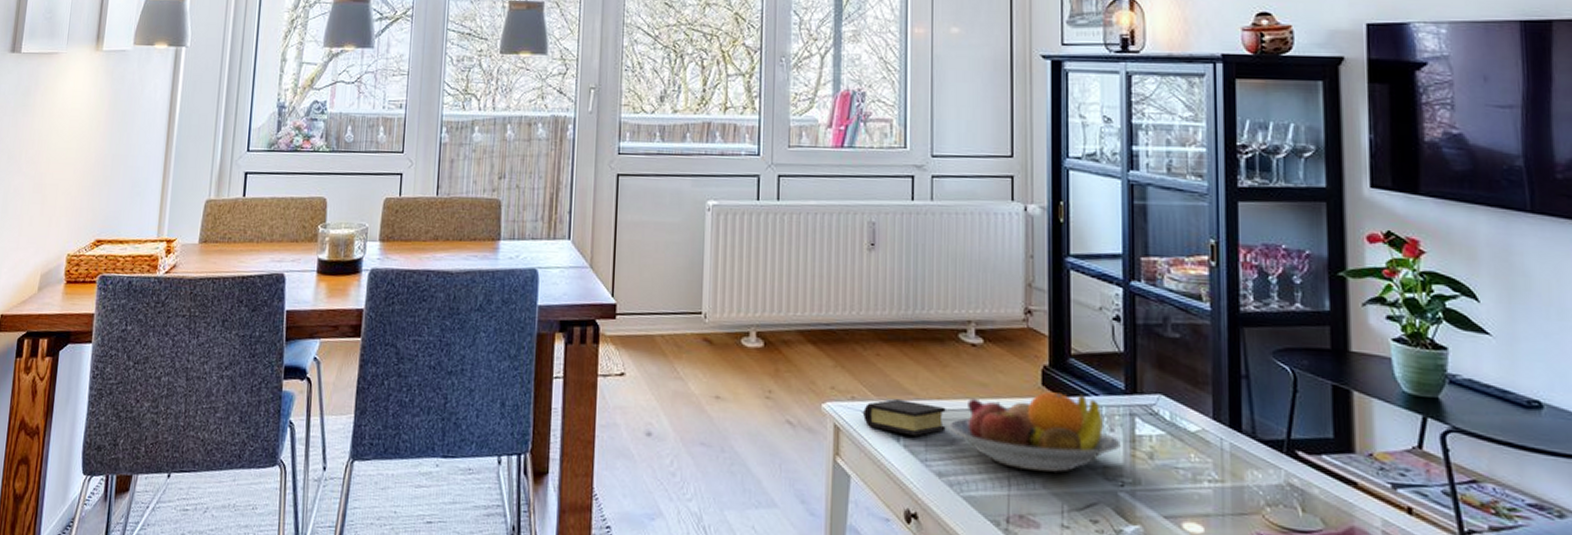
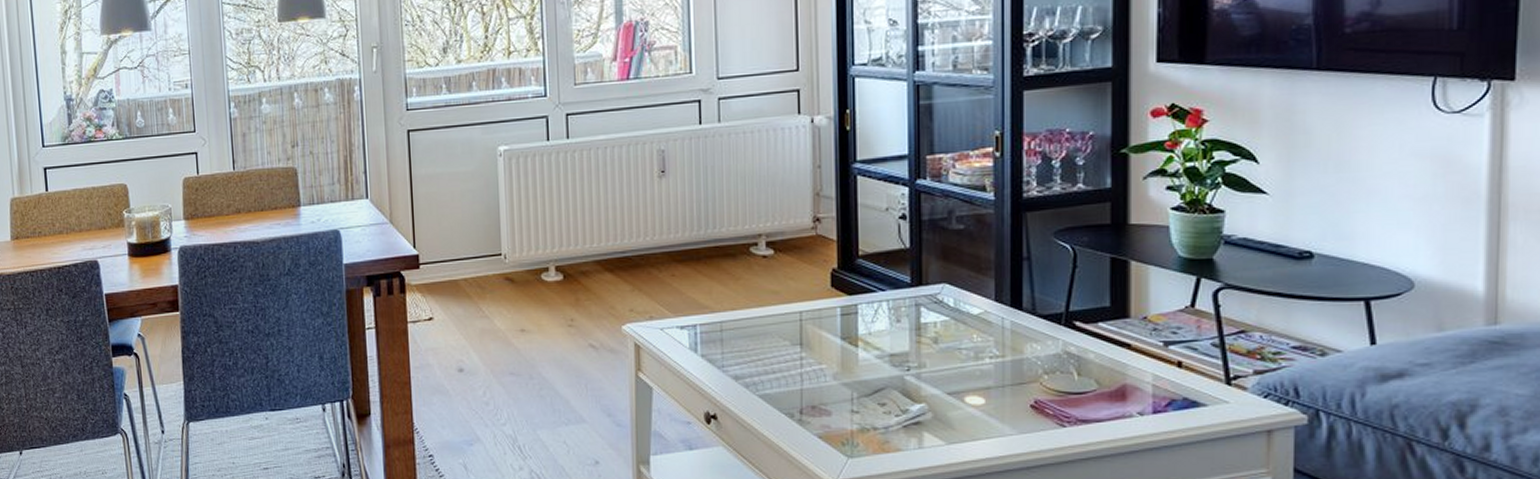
book: present [863,398,946,436] -> none [662,313,740,346]
fruit bowl: present [949,392,1121,473] -> none [743,292,907,365]

